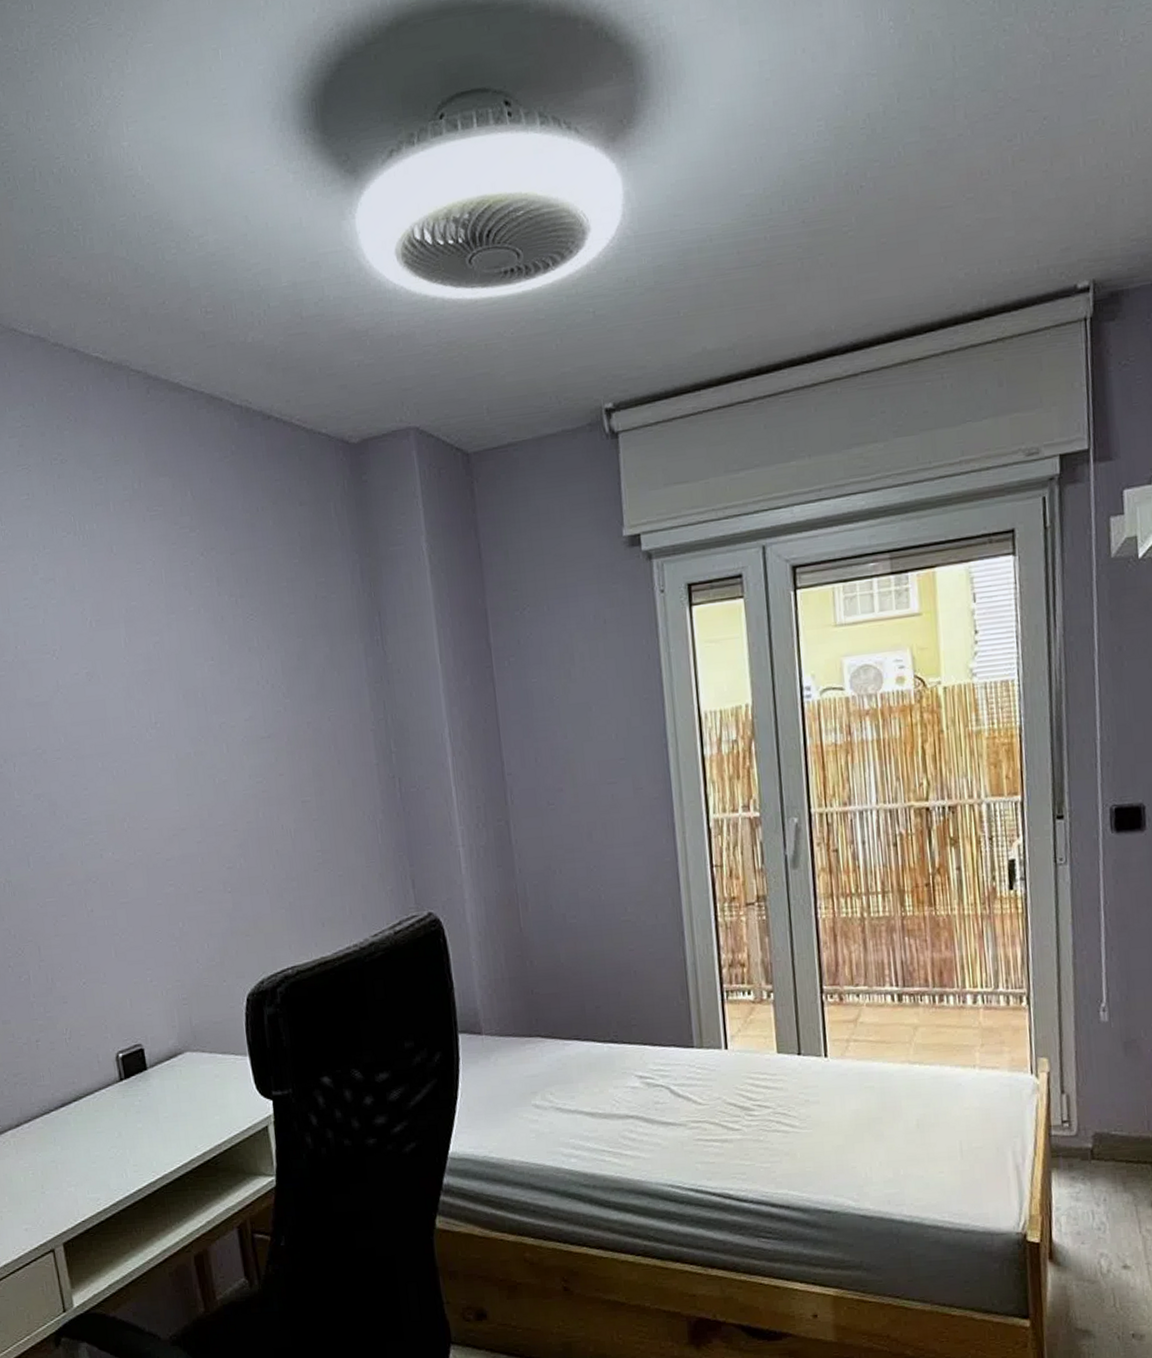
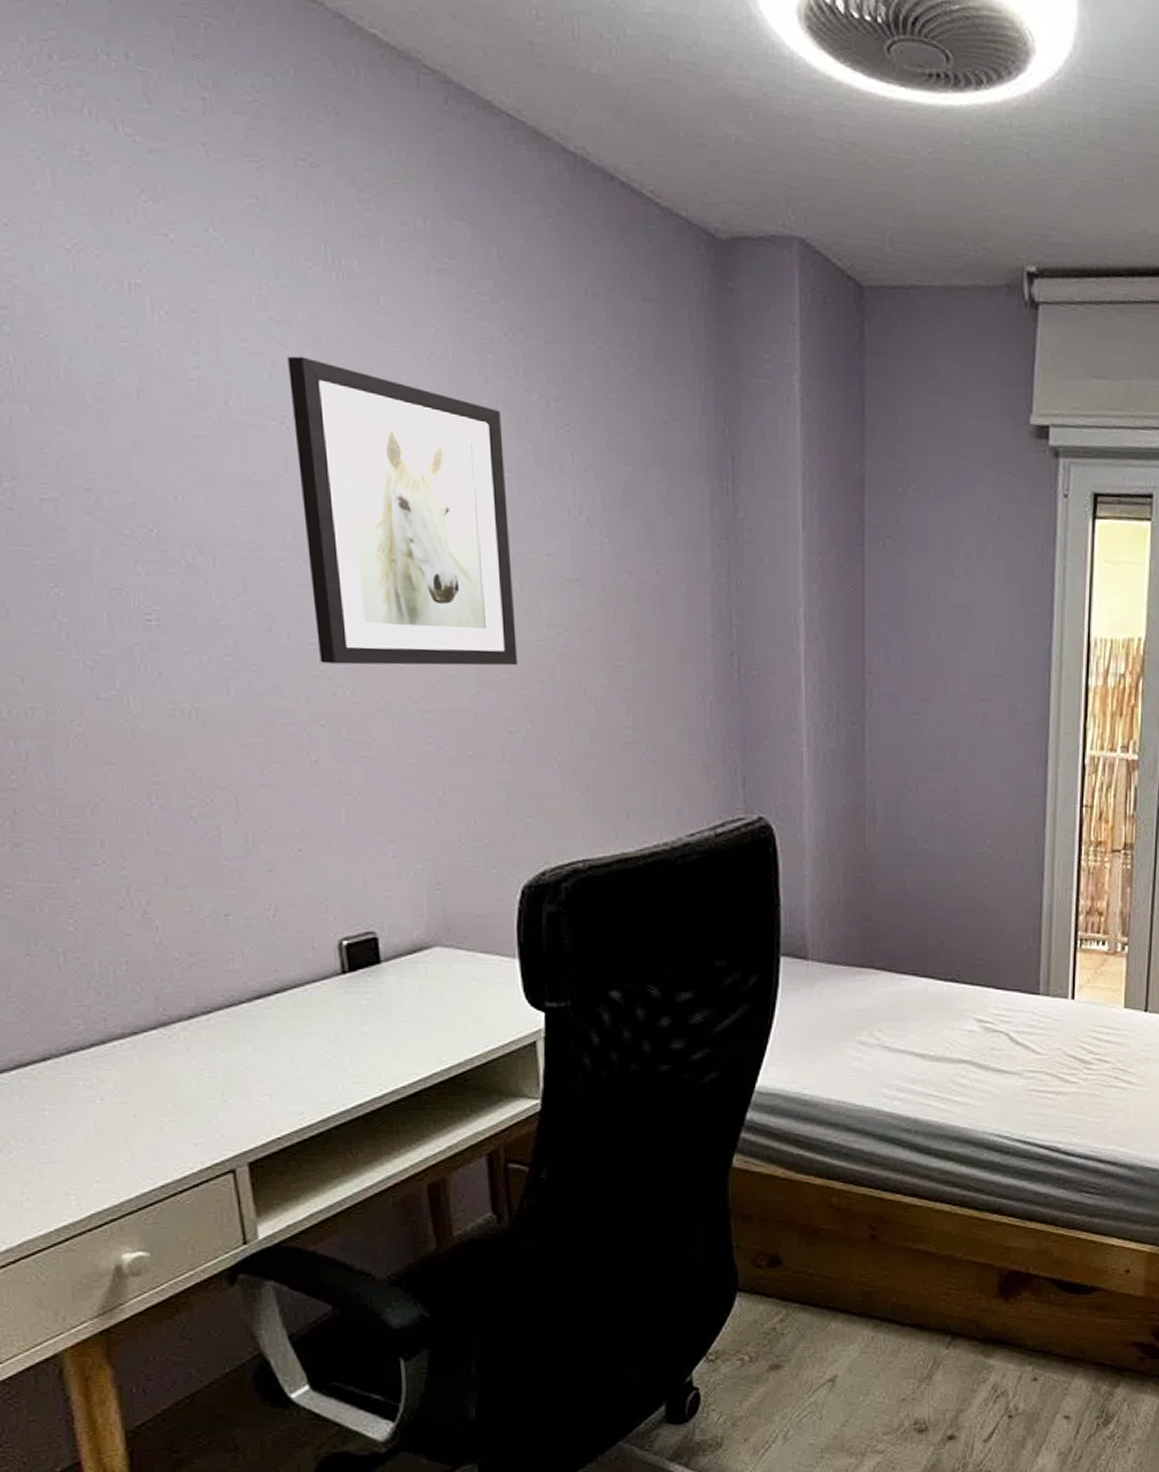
wall art: none [54,602,230,833] -> present [288,356,518,666]

